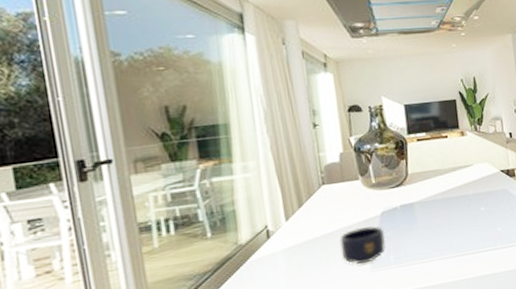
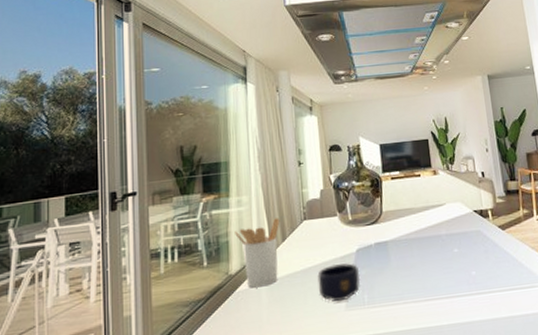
utensil holder: none [242,183,296,257] -> present [235,218,280,288]

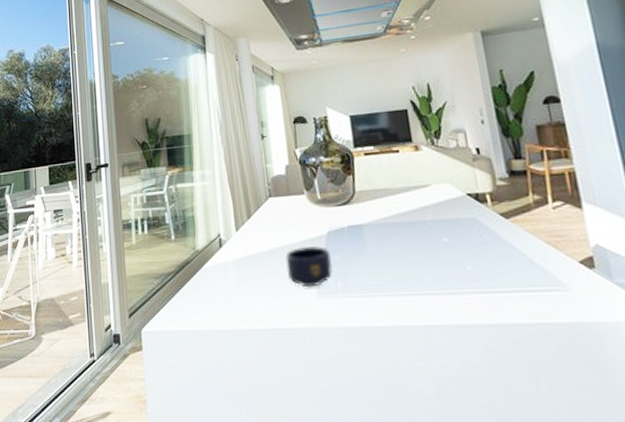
utensil holder: present [235,218,280,288] -> none [200,194,245,265]

